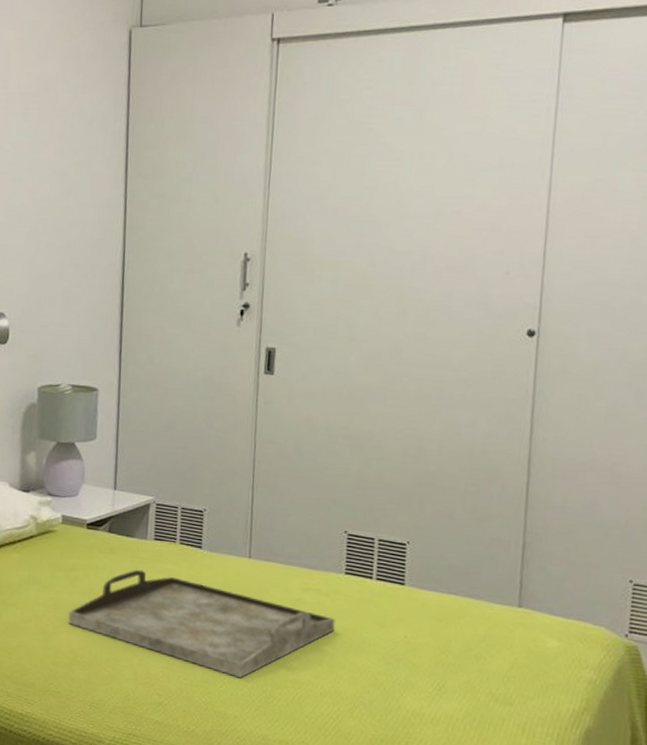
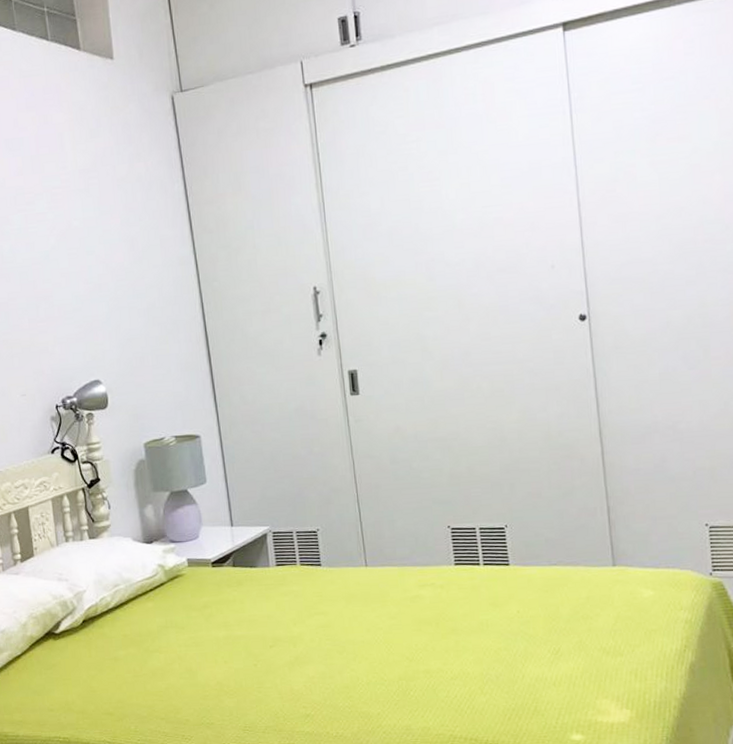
serving tray: present [67,569,336,679] -> none [208,596,454,678]

